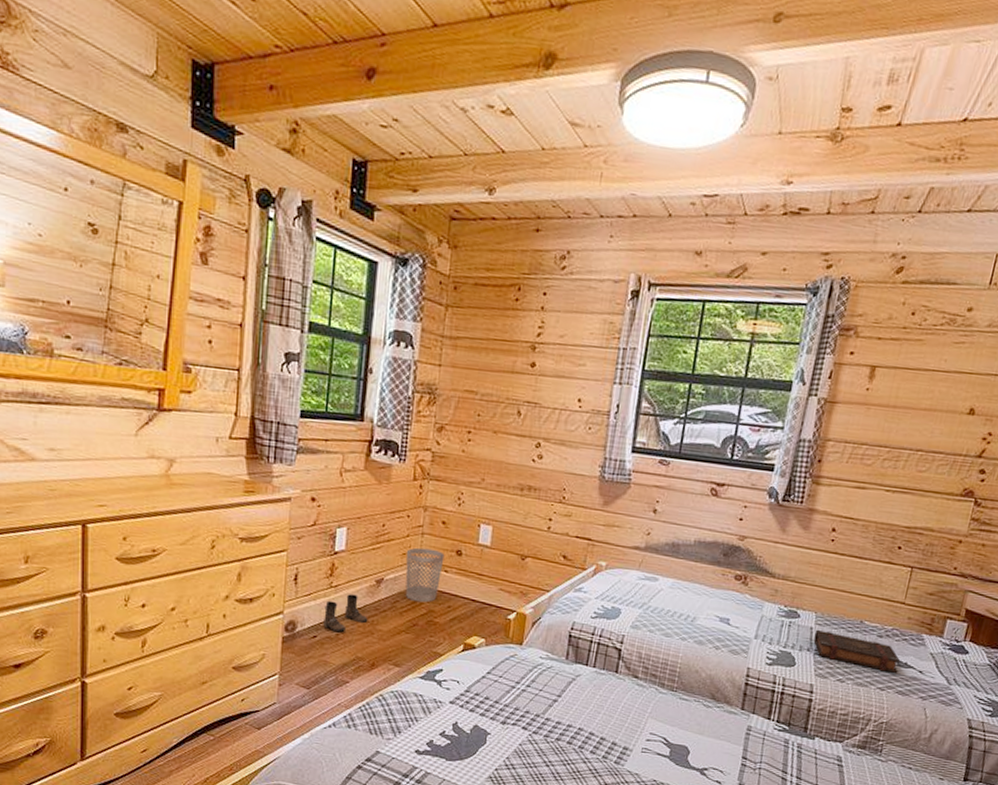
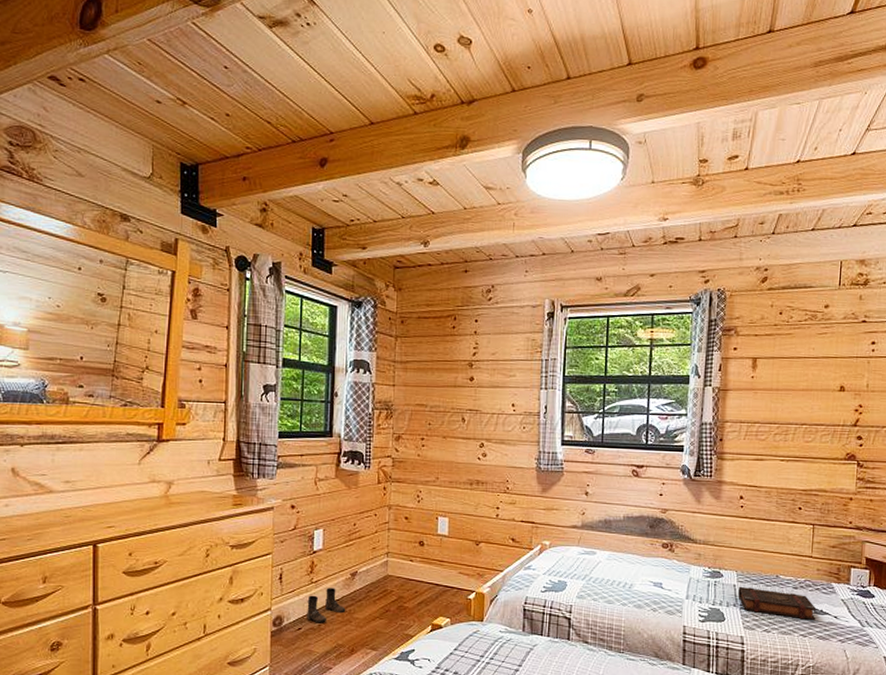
wastebasket: present [405,547,445,603] -> none [375,541,409,590]

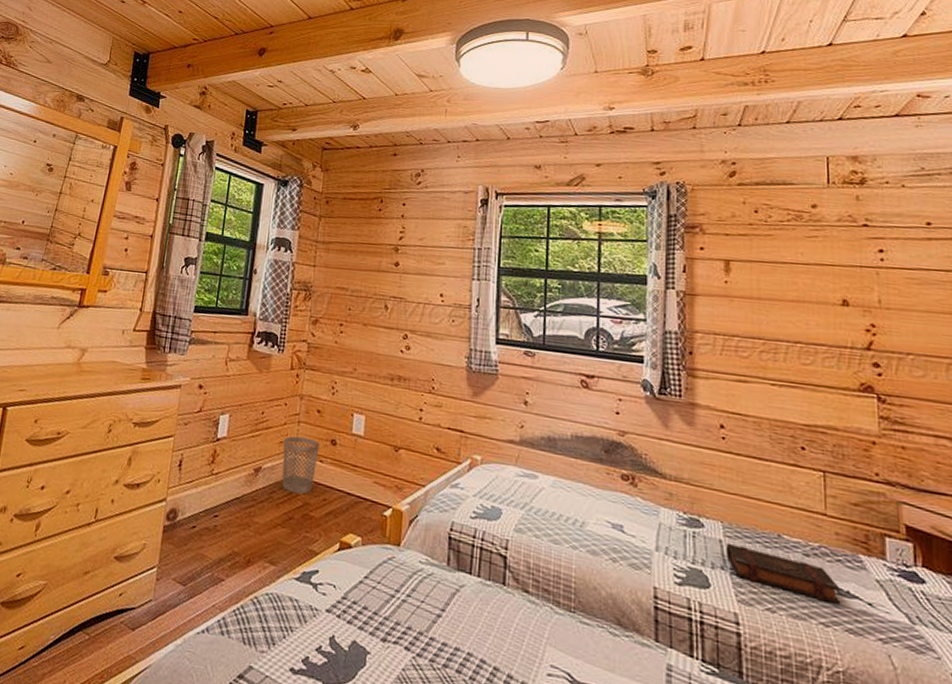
boots: present [307,588,346,623] -> none [202,482,246,524]
wastebasket: none [375,541,409,590] -> present [281,436,320,494]

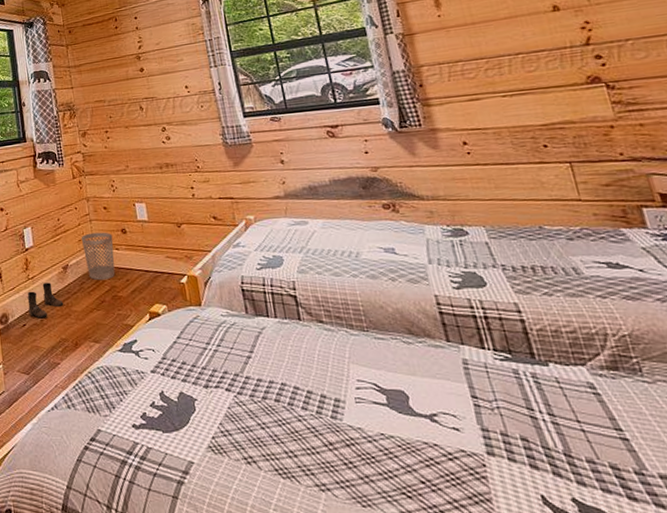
boots: none [202,482,246,524] -> present [27,282,64,319]
book: present [726,542,841,604] -> none [492,243,613,277]

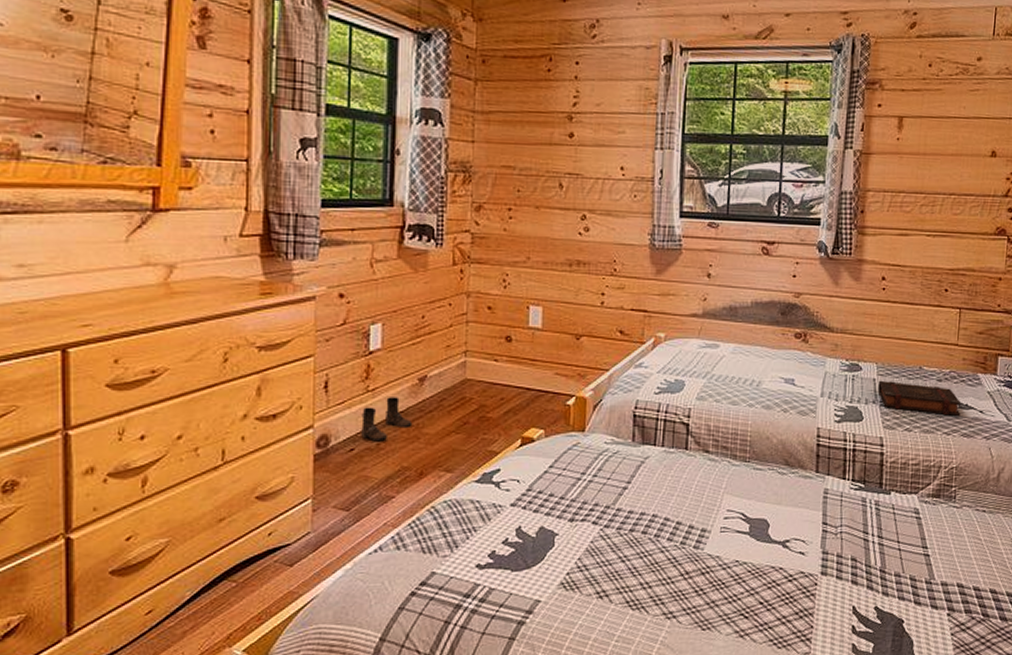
wastebasket: present [81,232,115,281] -> none [450,337,493,398]
book: none [492,243,613,277] -> present [877,380,962,416]

